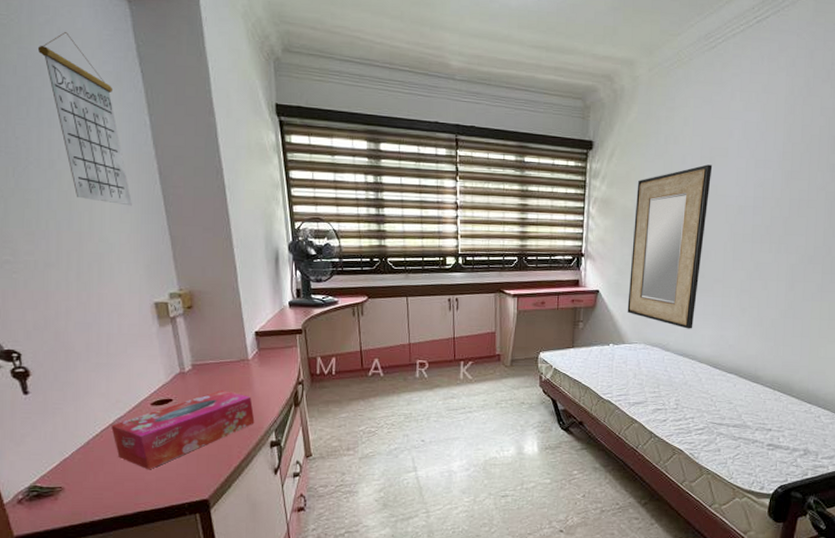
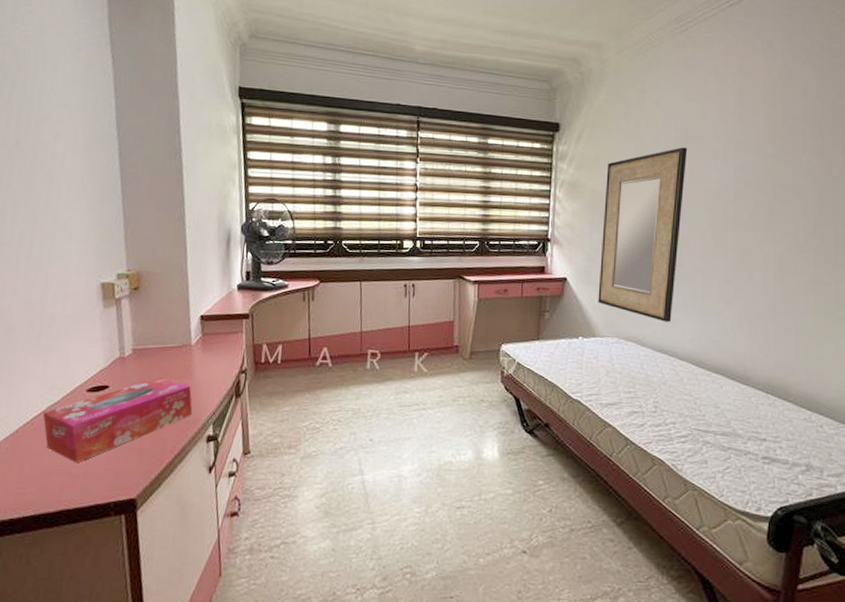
calendar: present [37,32,132,206] -> none [17,21,90,185]

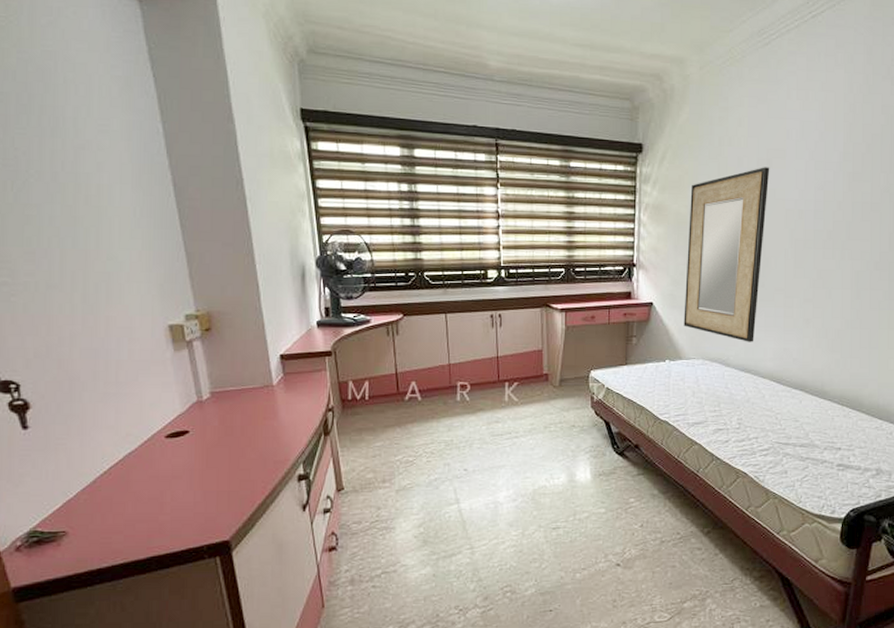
tissue box: present [43,377,193,463] -> none [121,419,281,510]

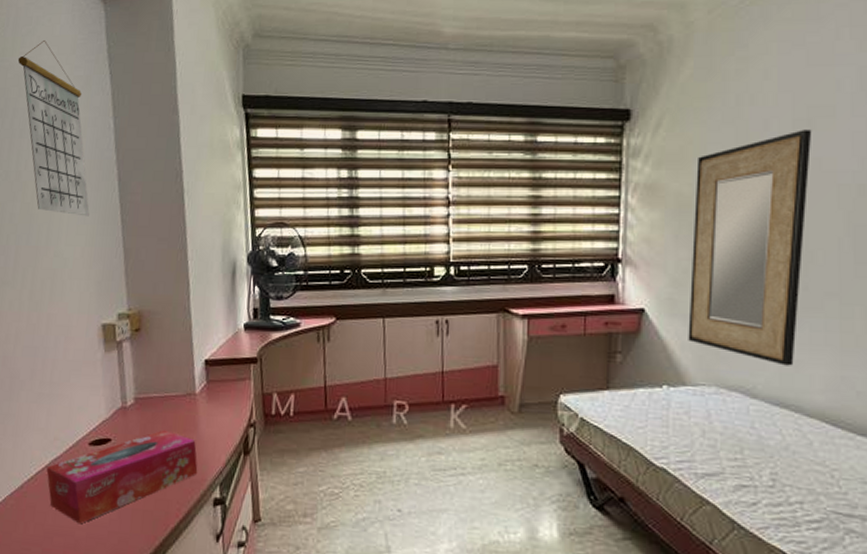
calendar: none [39,34,144,221] -> present [17,41,90,217]
tissue box: none [121,419,281,510] -> present [46,429,198,524]

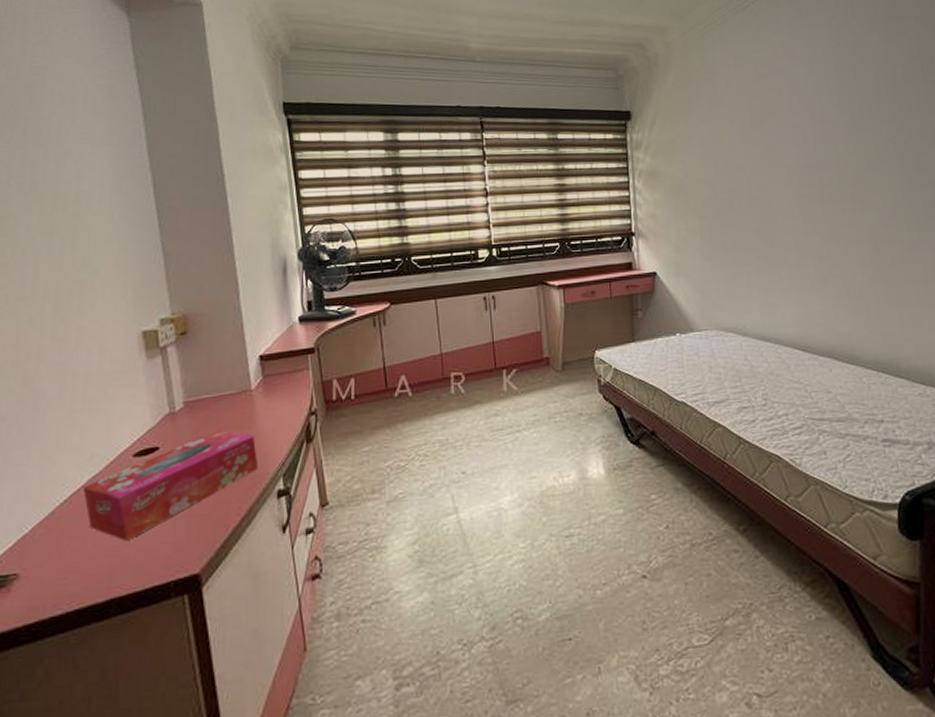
calendar: present [17,41,90,217] -> none [28,50,122,224]
home mirror: present [688,129,812,366] -> none [685,124,771,308]

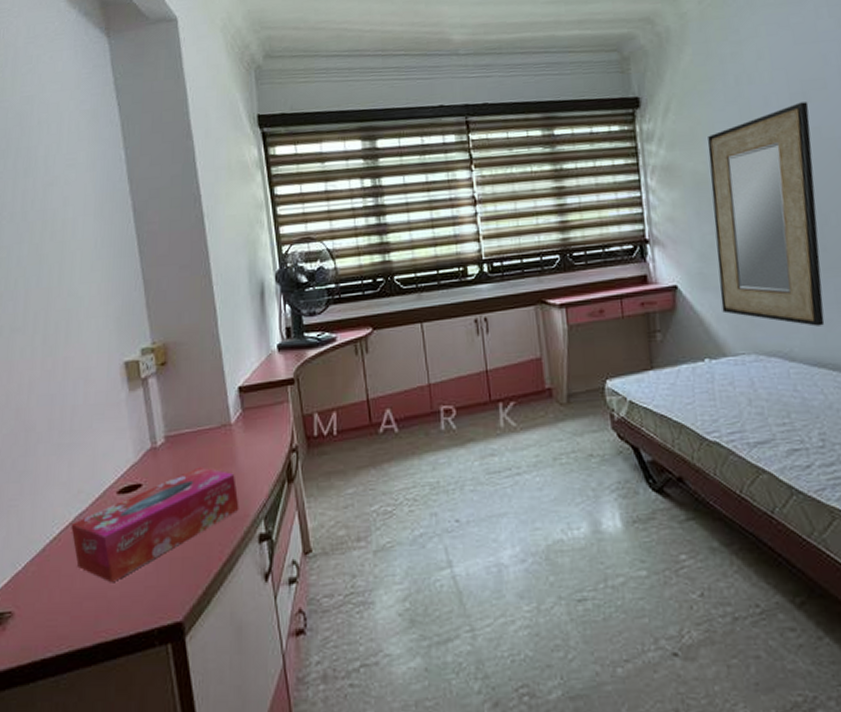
home mirror: none [685,124,771,308] -> present [707,102,825,327]

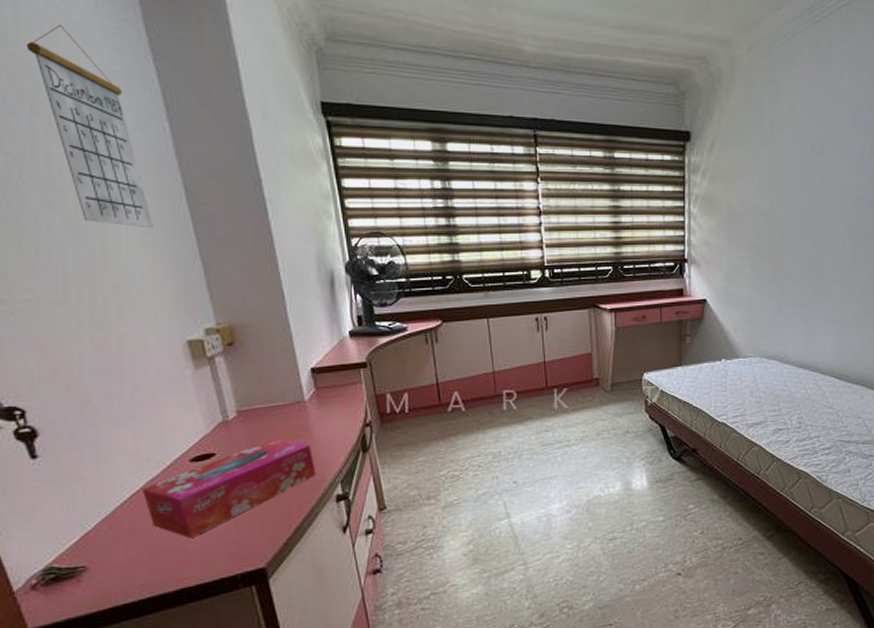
calendar: none [18,78,104,252] -> present [26,25,153,228]
home mirror: present [707,102,825,327] -> none [739,153,824,338]

